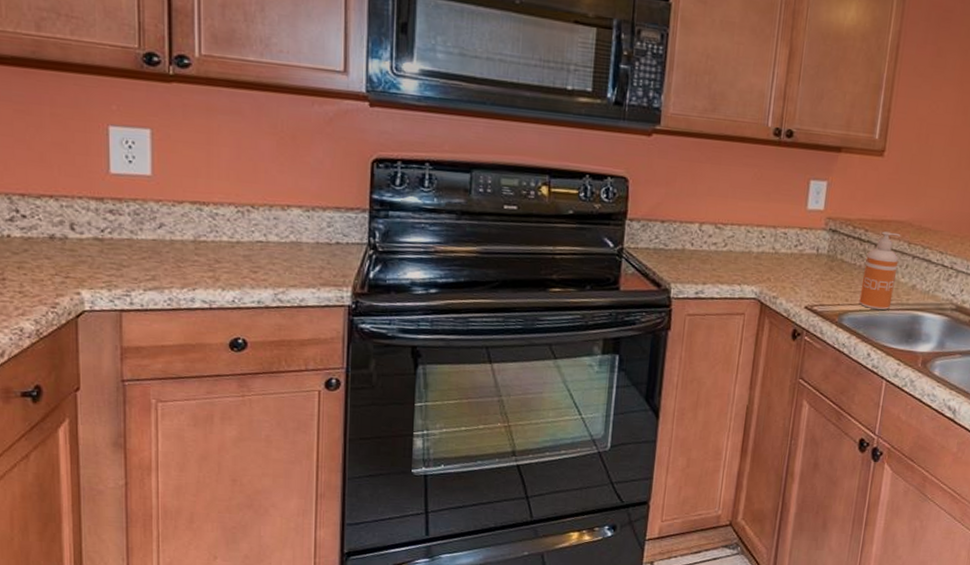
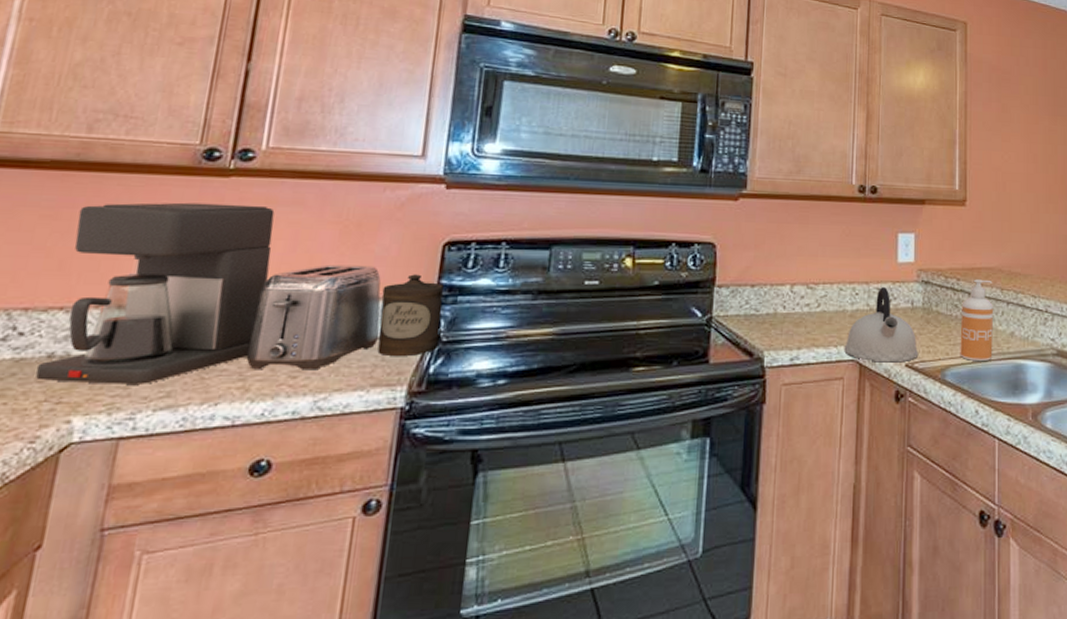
coffee maker: none [42,102,219,268] -> present [36,202,275,384]
toaster: none [212,173,323,267] -> present [246,264,381,371]
canister: none [321,187,376,262] -> present [377,274,444,356]
kettle: none [747,231,819,304] -> present [844,286,919,363]

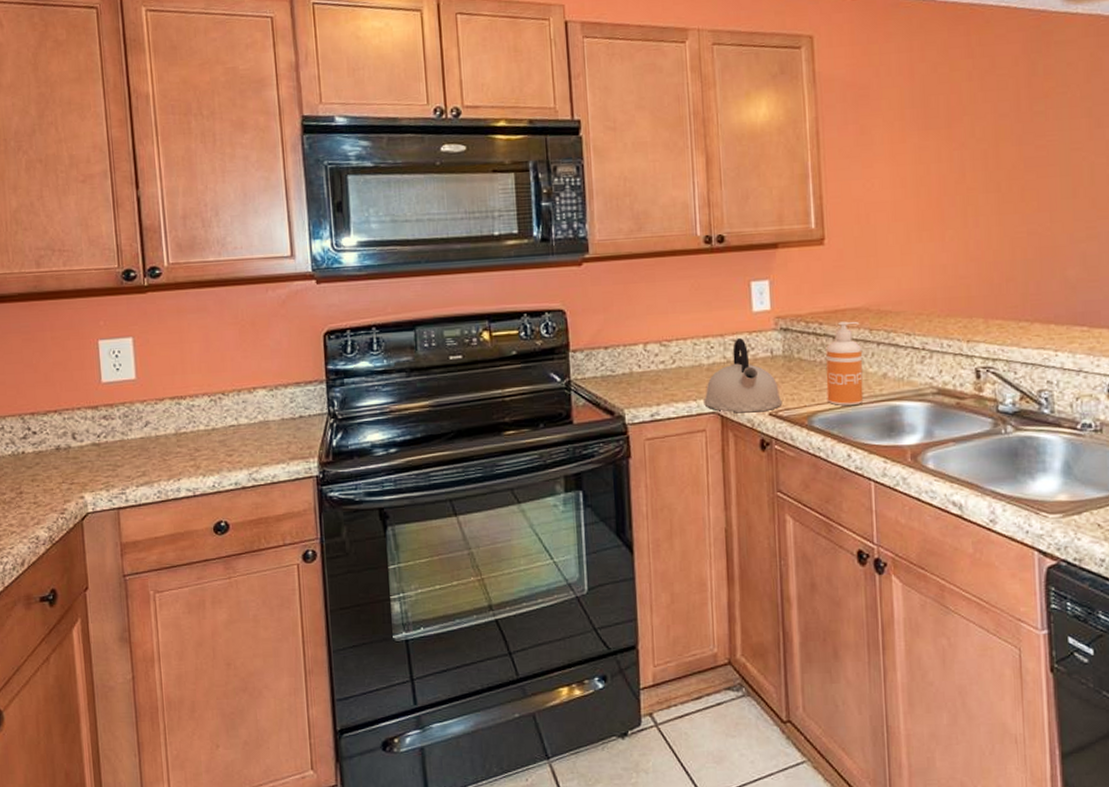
coffee maker: present [36,202,275,384] -> none [48,315,193,468]
toaster: present [246,264,381,371] -> none [190,358,288,450]
canister: present [377,274,444,356] -> none [282,362,336,434]

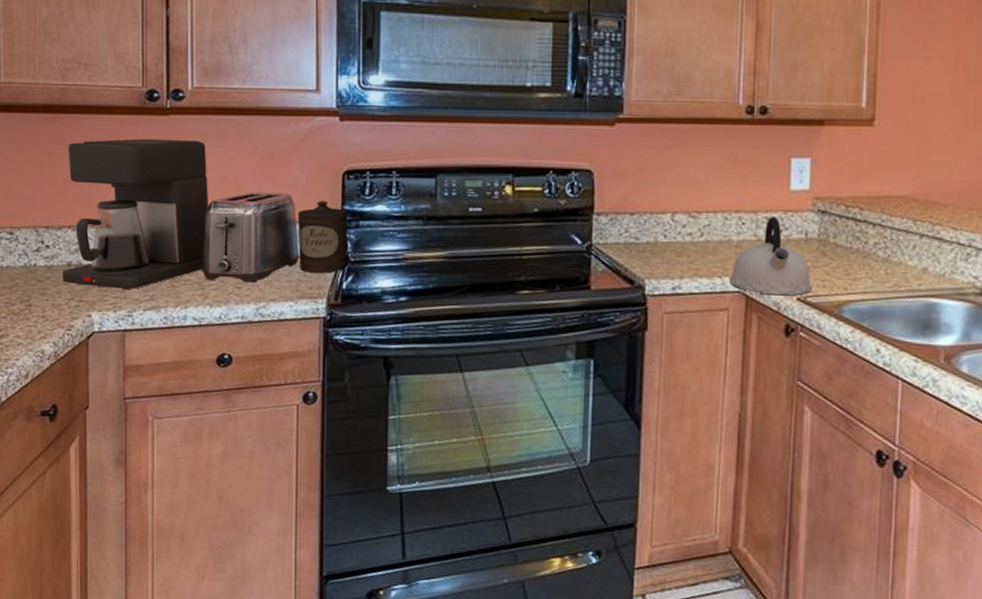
coffee maker: none [48,315,193,468] -> present [62,138,208,289]
toaster: none [190,358,288,450] -> present [202,192,300,283]
canister: none [282,362,336,434] -> present [298,201,348,273]
soap dispenser: present [826,321,864,406] -> none [860,209,904,299]

